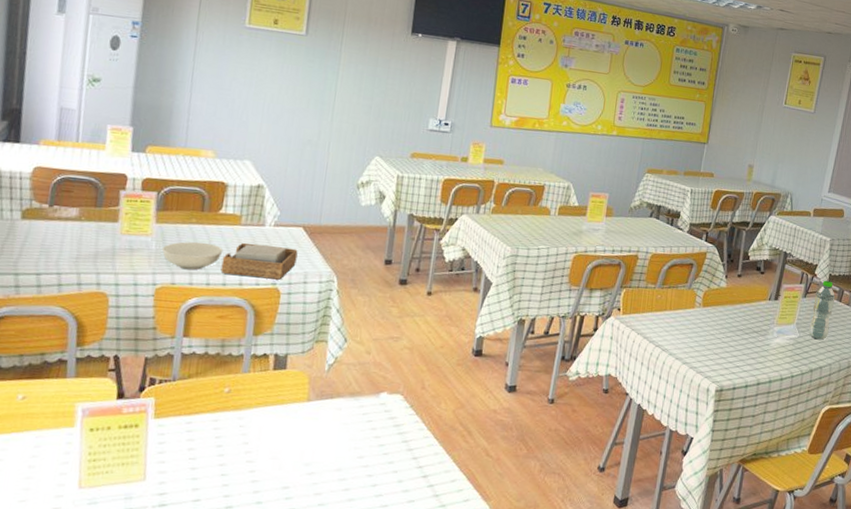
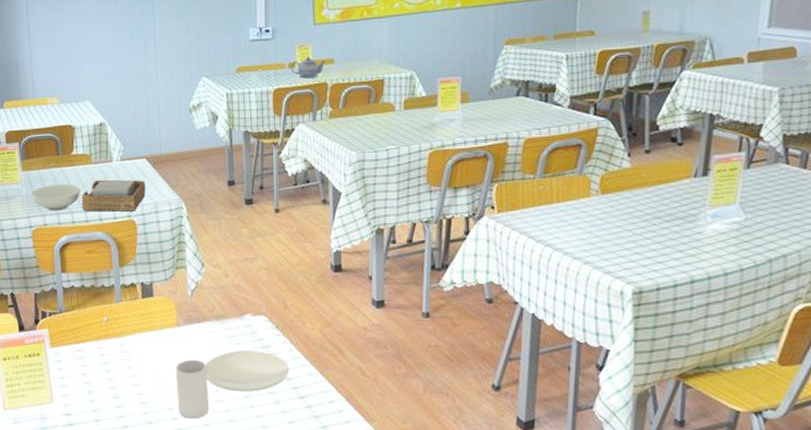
cup: none [294,436,333,498] -> present [176,359,210,419]
plate: none [330,428,418,471] -> present [205,350,290,392]
teapot: none [462,153,496,175] -> present [290,56,325,79]
water bottle: present [808,280,836,340] -> none [760,143,796,221]

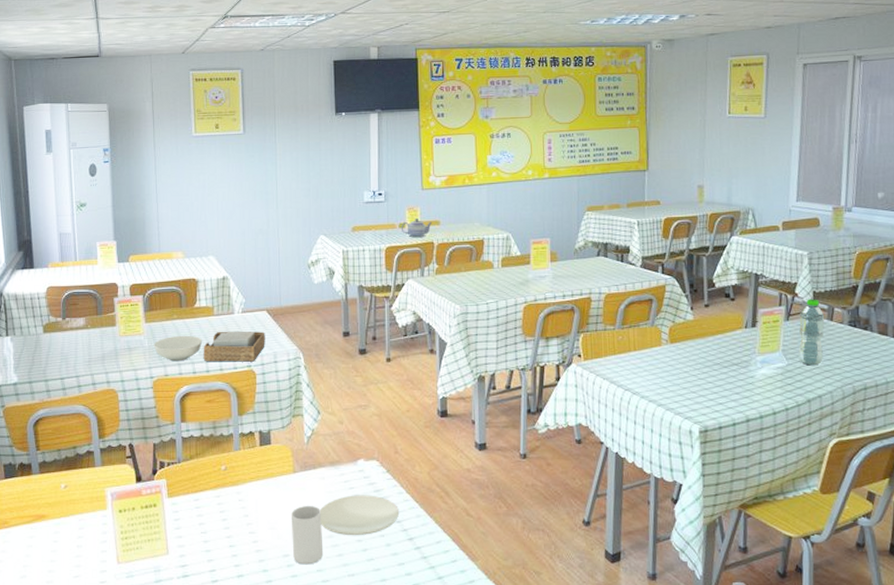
water bottle: none [760,143,796,221] -> present [798,299,825,366]

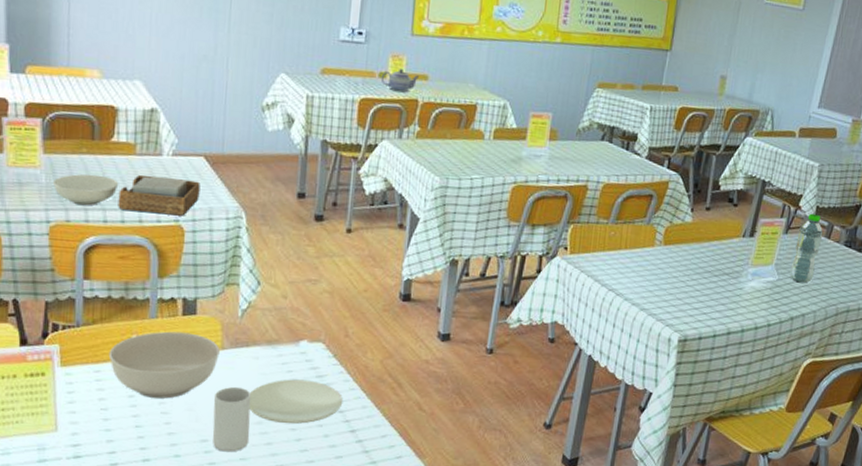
bowl: none [204,460,292,520] -> present [108,331,220,399]

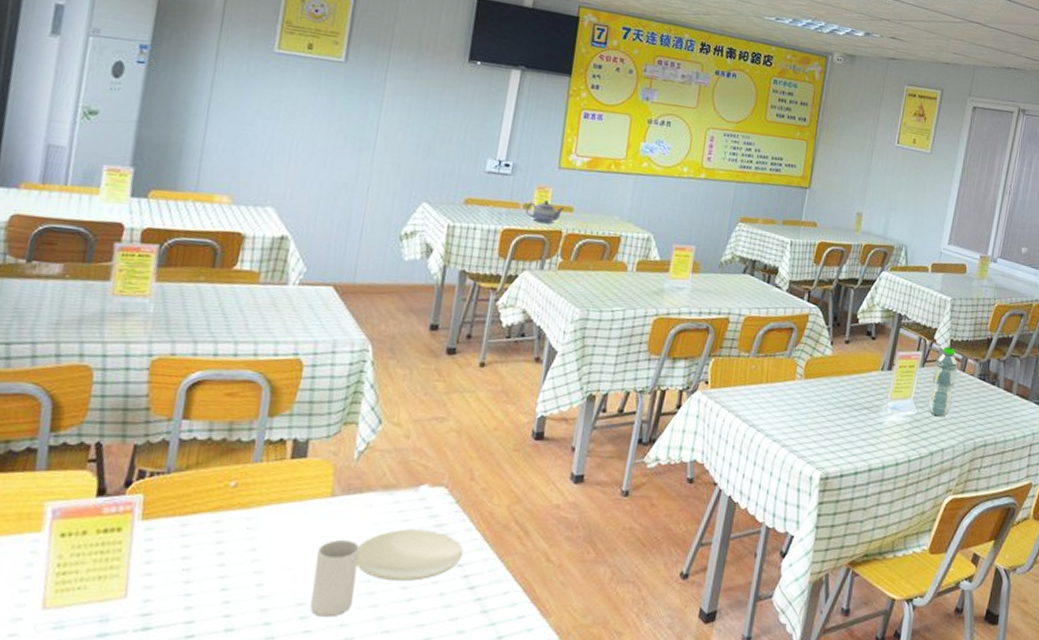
bowl: present [53,173,119,206] -> none [162,303,237,338]
bowl: present [108,331,220,399] -> none [199,477,330,555]
napkin holder: present [118,174,201,216] -> none [232,304,326,349]

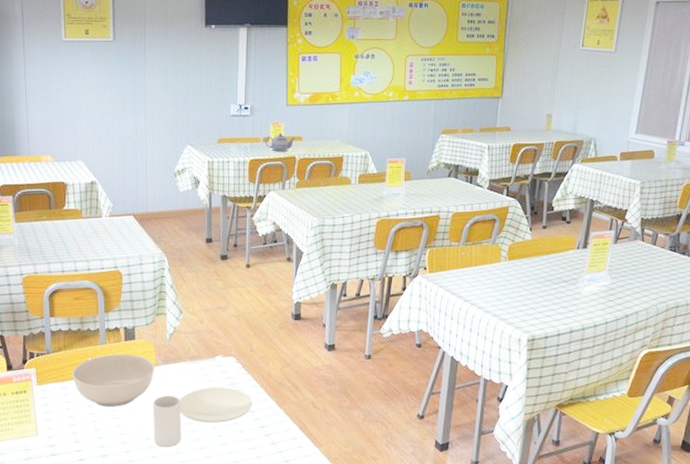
bowl: none [199,477,330,555] -> present [72,354,155,407]
water bottle: present [928,346,958,417] -> none [621,224,649,285]

